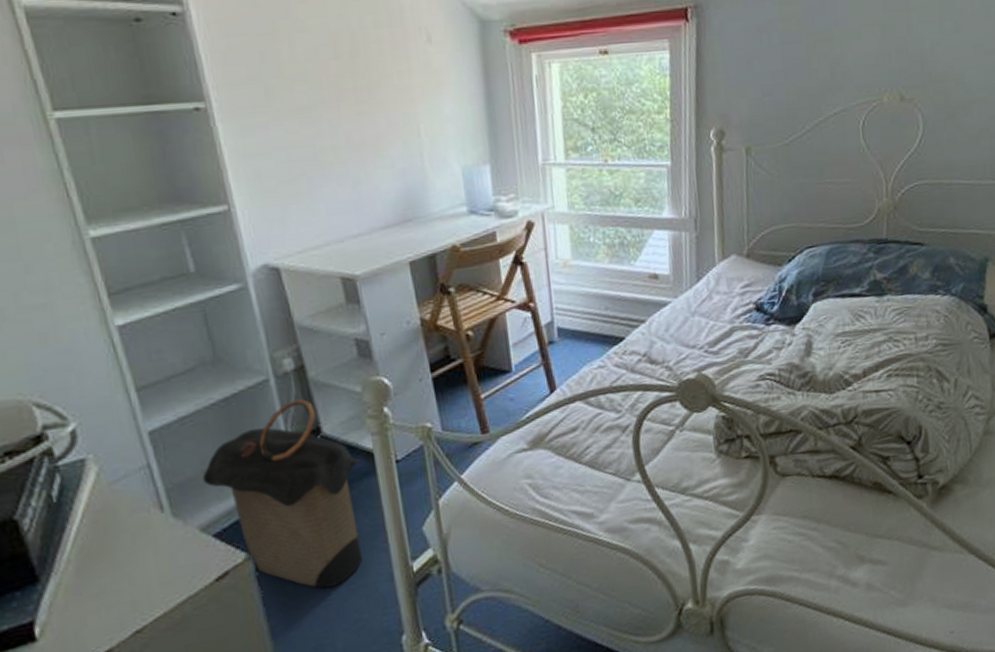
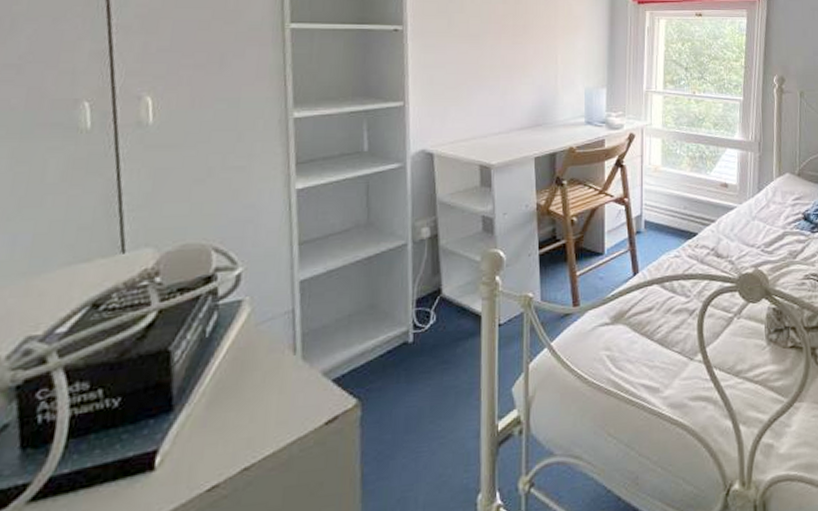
laundry hamper: present [202,399,362,589] -> none [335,263,471,440]

